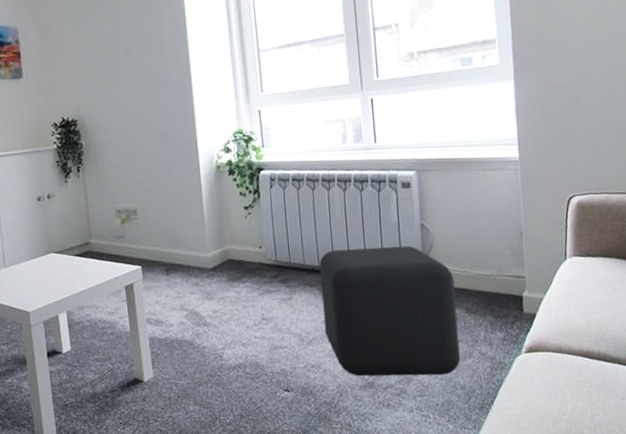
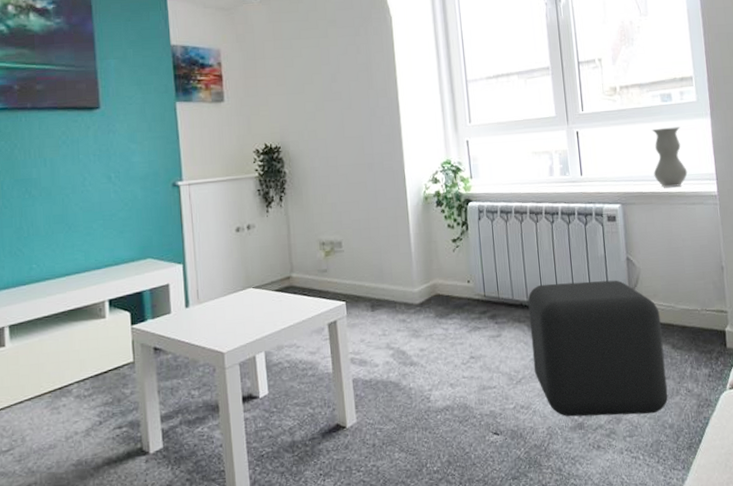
vase: none [450,91,487,154] -> present [651,126,688,188]

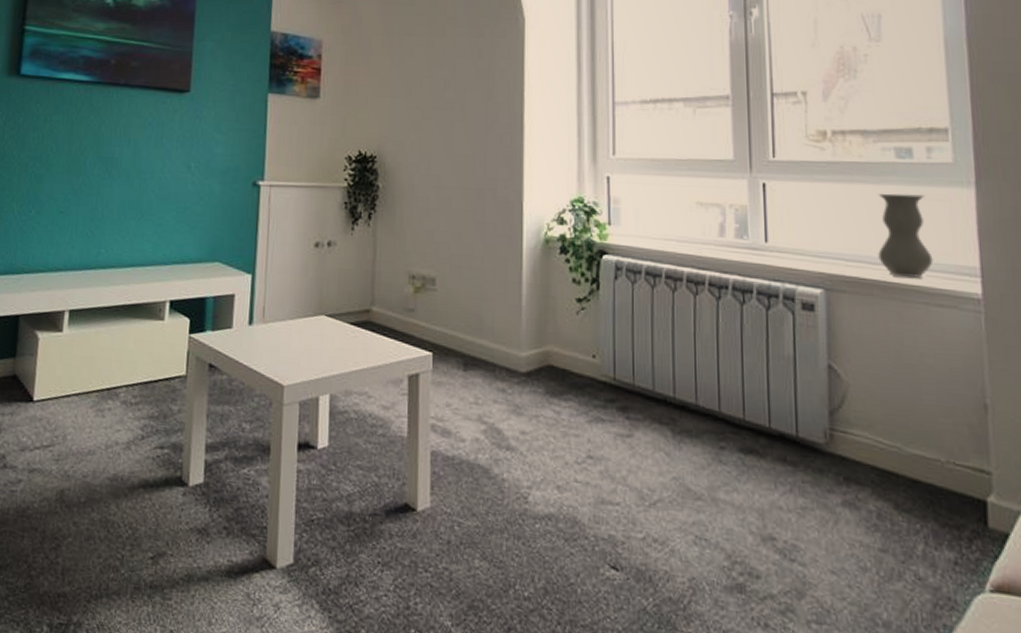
cube: present [527,280,668,417] -> none [674,378,884,599]

